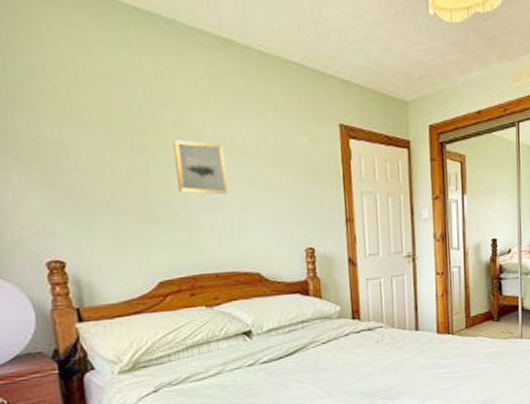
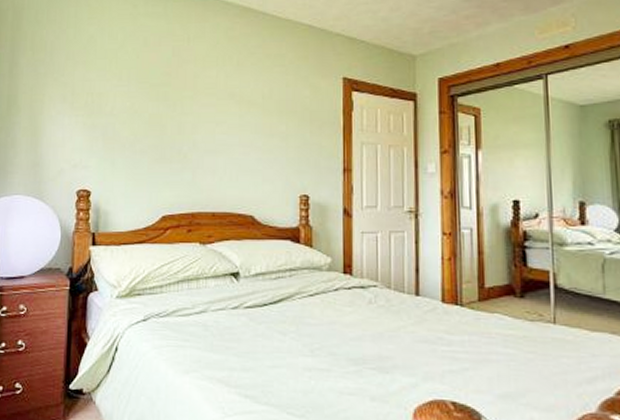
wall art: present [172,139,229,195] -> none [189,91,233,140]

